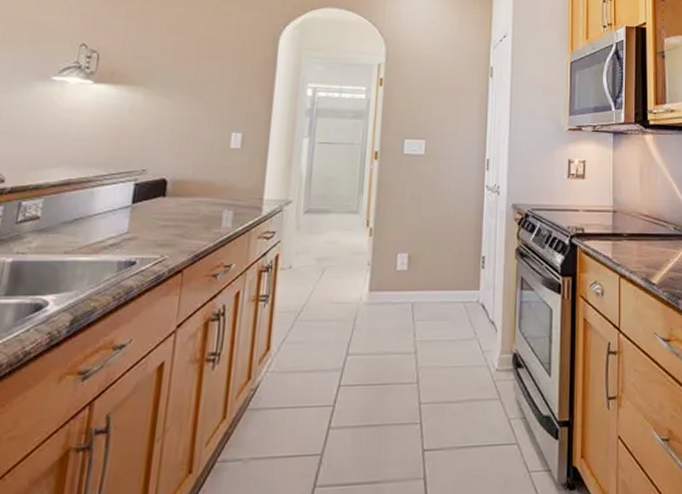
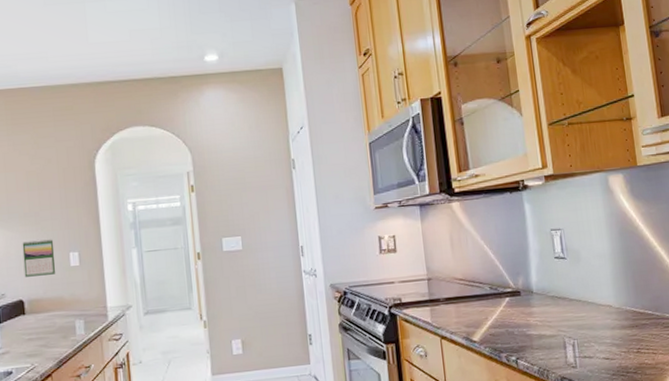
calendar: none [174,113,216,155] -> present [22,239,56,277]

